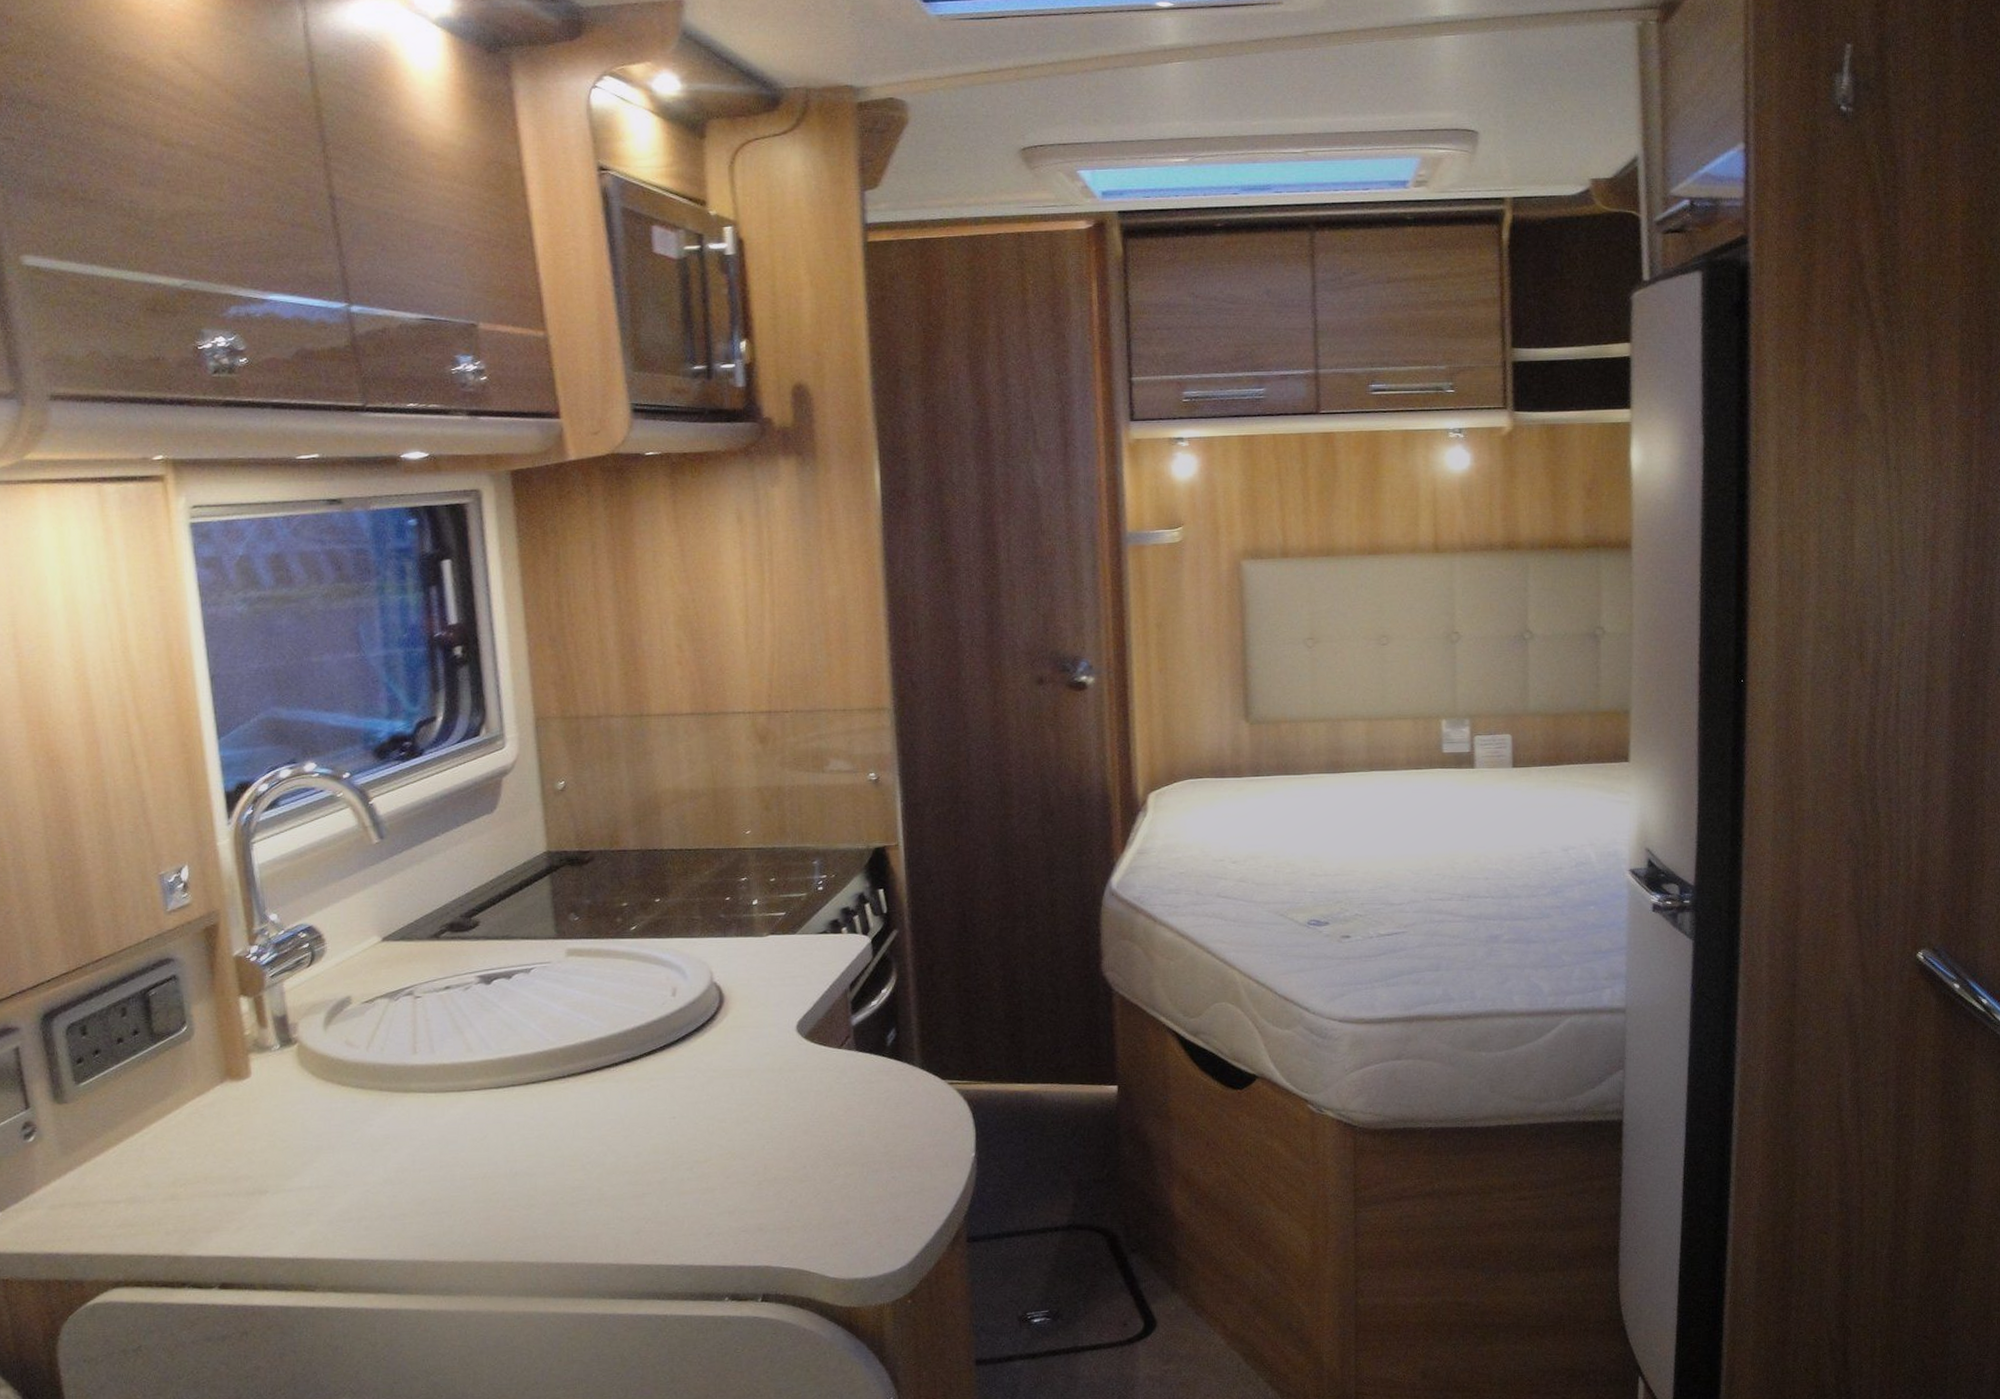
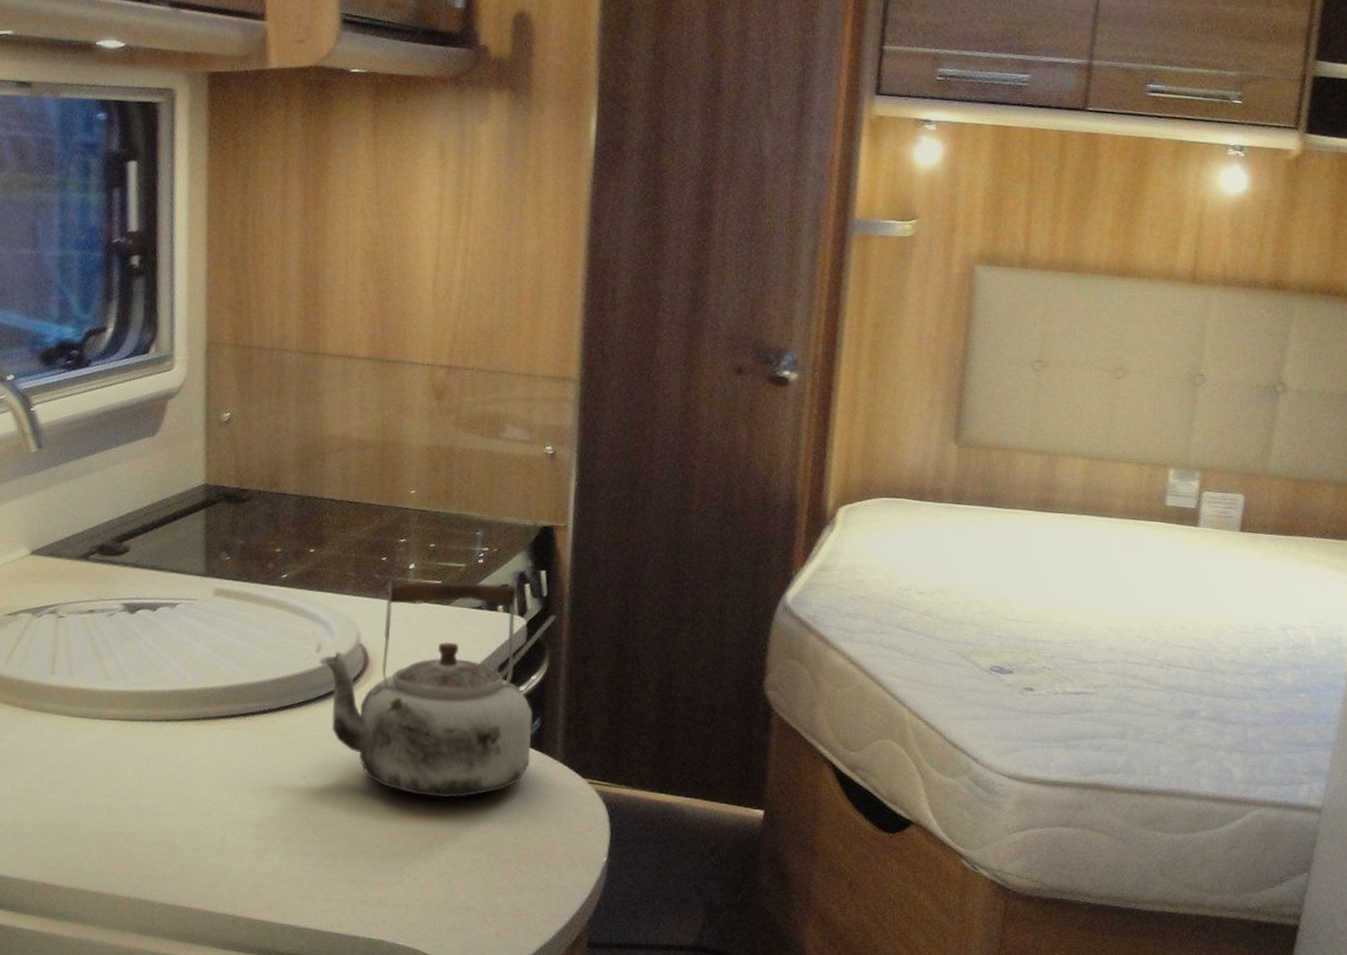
kettle: none [676,902,890,1120] -> present [319,580,533,798]

